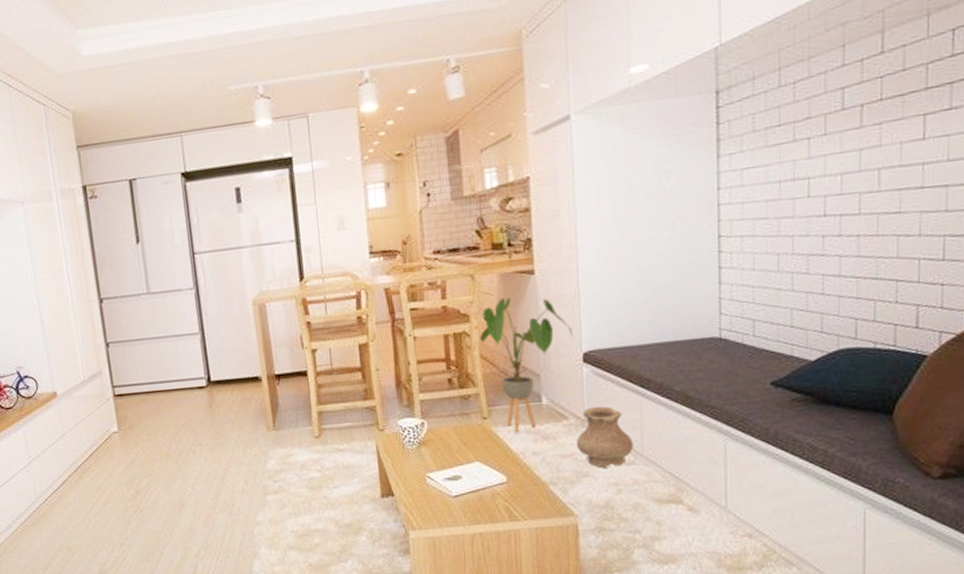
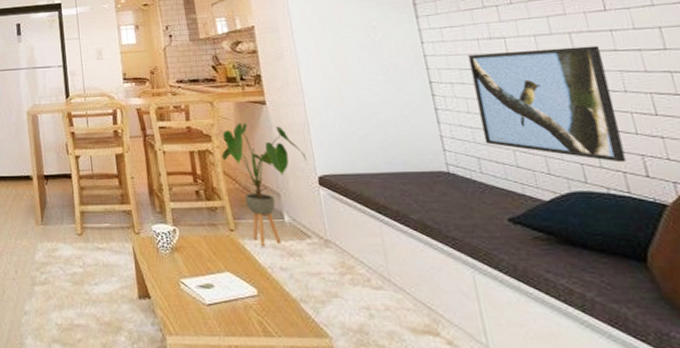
vase: present [577,406,633,468] -> none [322,228,380,290]
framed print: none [764,183,907,315] -> present [467,45,627,163]

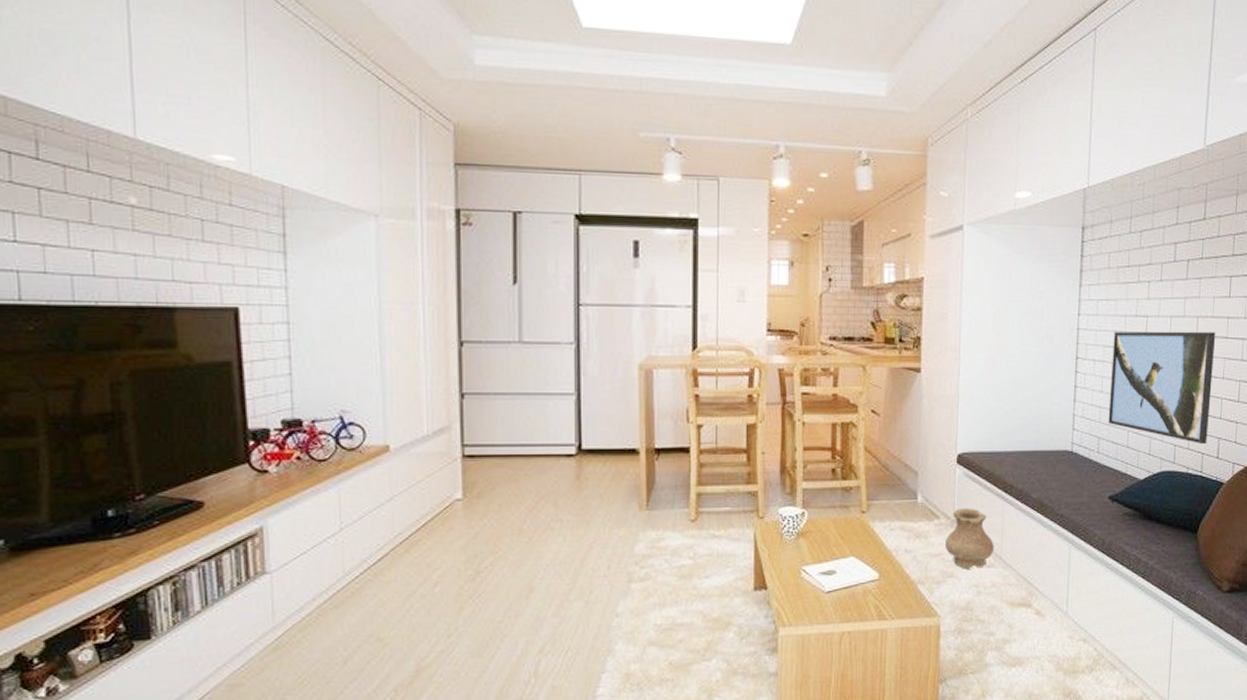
house plant: present [222,122,307,246] -> none [866,392,951,528]
vase: none [322,228,380,290] -> present [945,507,994,569]

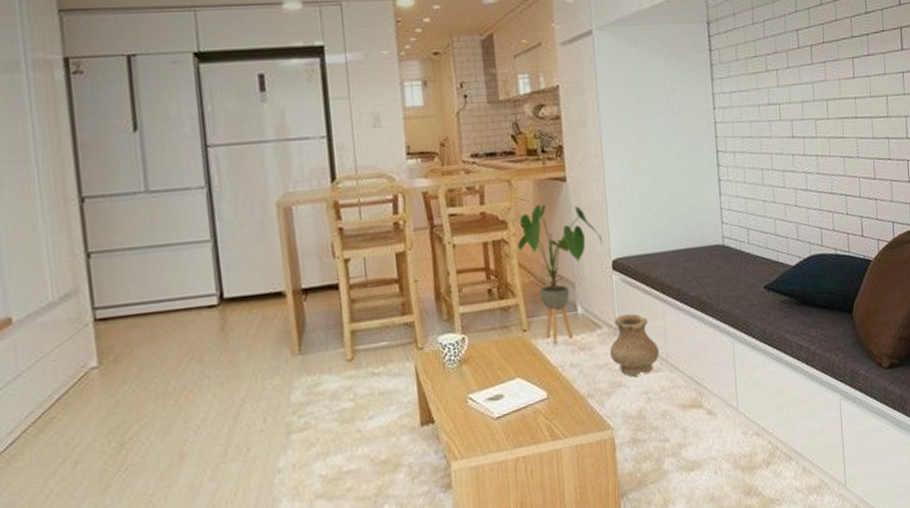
house plant: none [866,392,951,528] -> present [518,203,603,344]
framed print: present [1108,331,1216,445] -> none [749,113,851,225]

